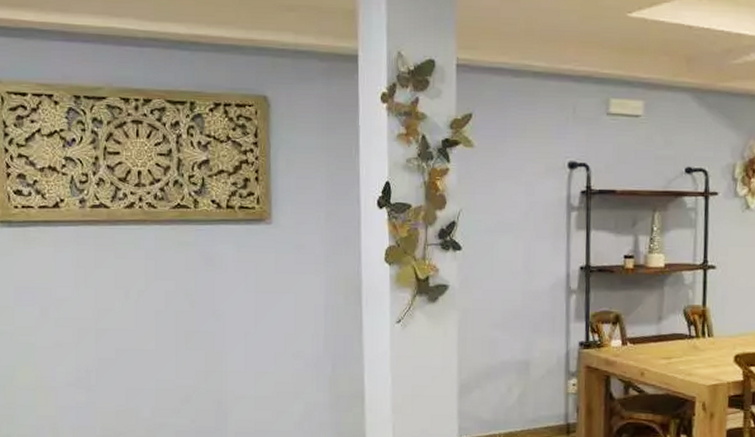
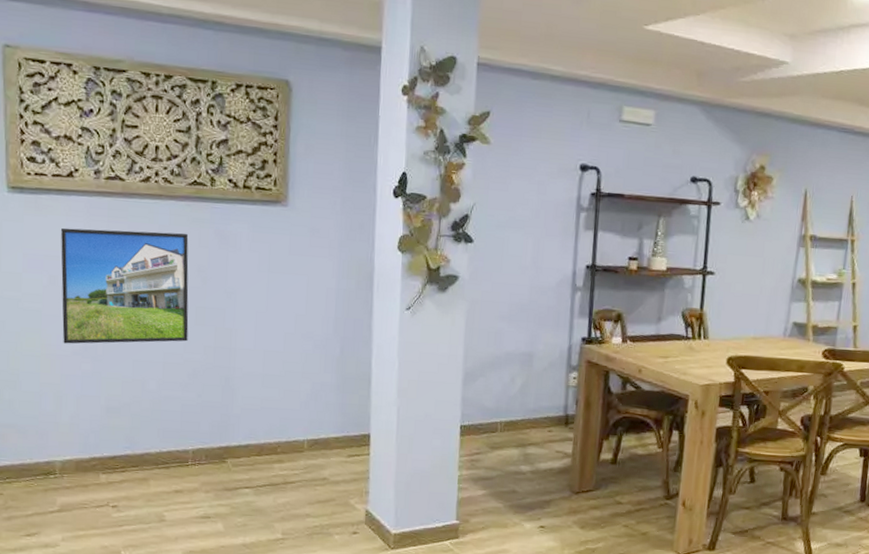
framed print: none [49,257,179,375] -> present [60,227,189,344]

